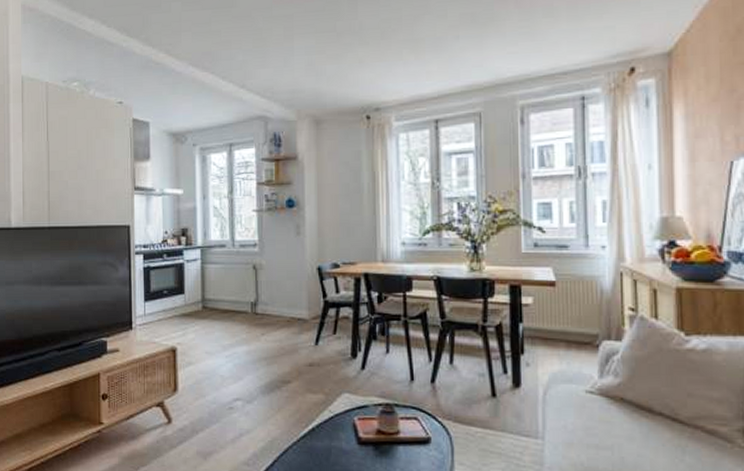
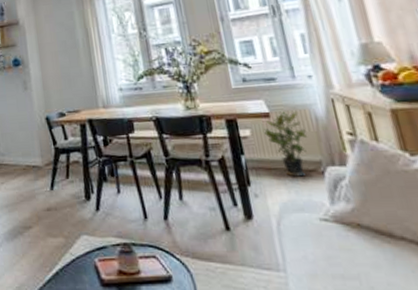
potted plant: none [547,281,590,349] -> present [264,111,308,177]

